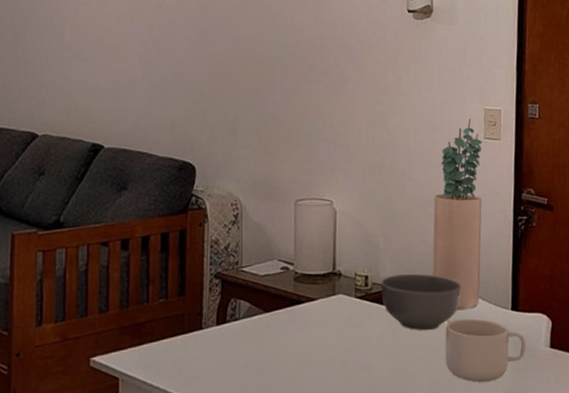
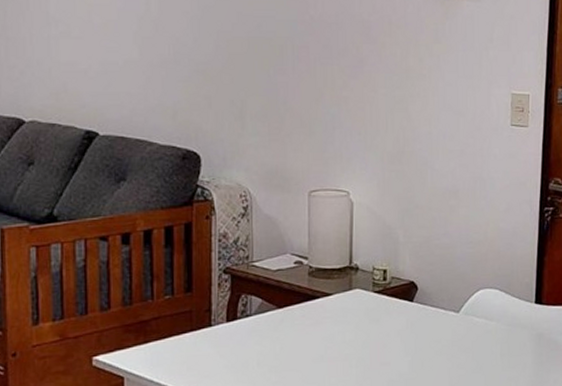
bowl: present [380,274,462,330] -> none [399,267,484,325]
vase: present [432,119,482,310] -> none [454,104,509,304]
cup: present [444,318,526,382] -> none [465,312,549,376]

